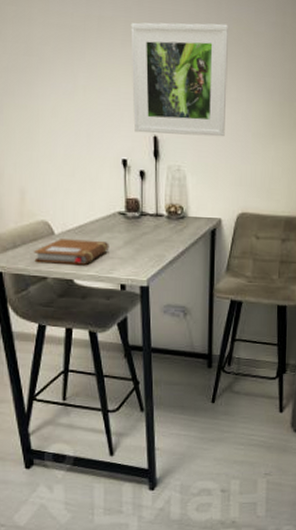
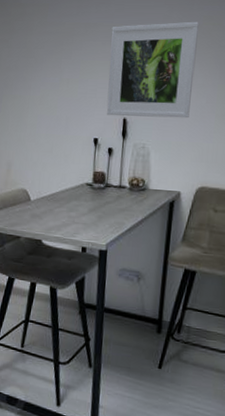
notebook: present [34,239,109,265] -> none [12,204,76,228]

